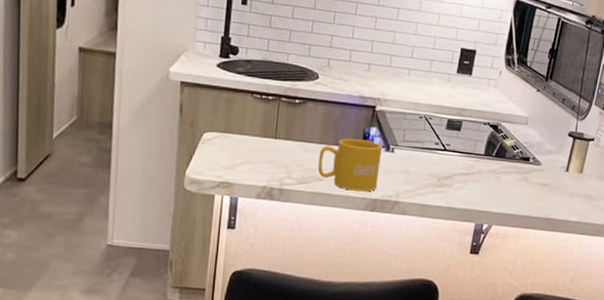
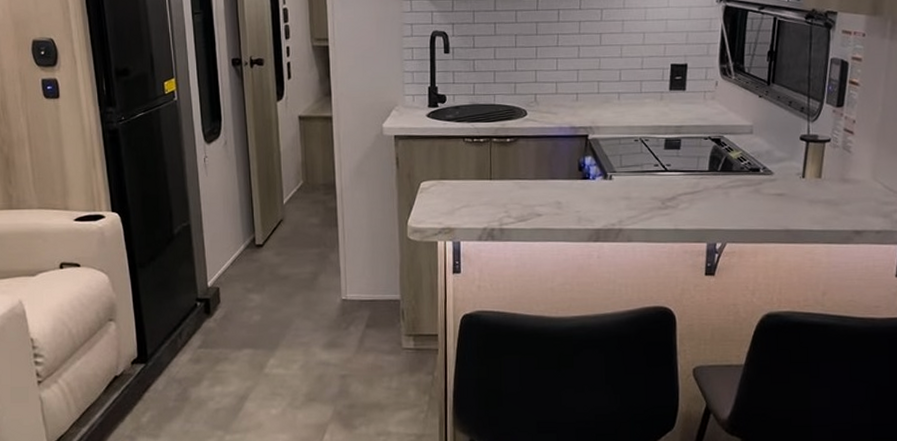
mug: present [317,138,383,192] -> none [535,170,600,223]

